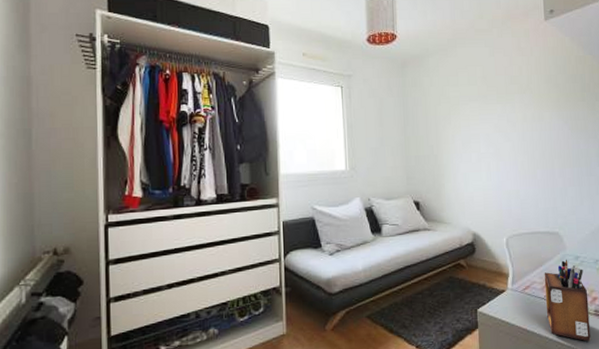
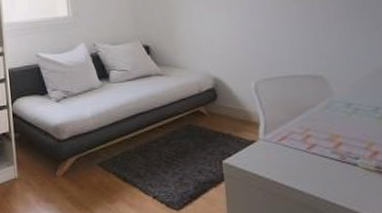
desk organizer: present [544,259,591,342] -> none [305,106,372,203]

